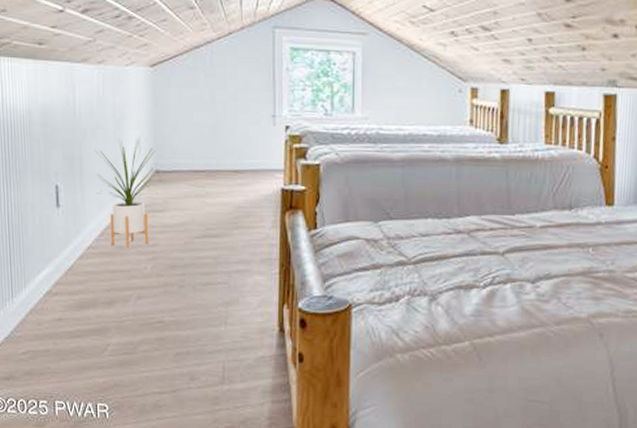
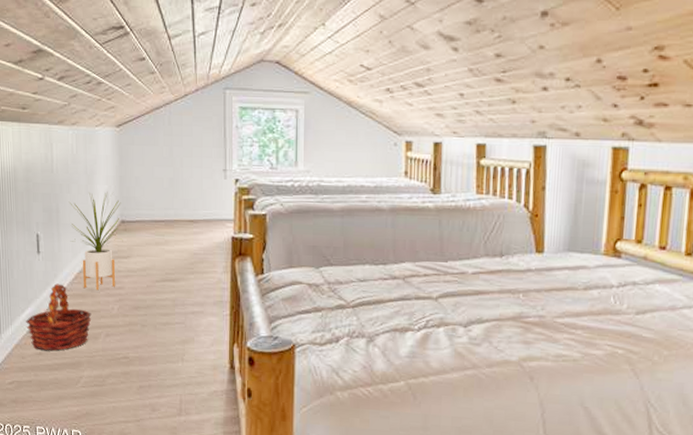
basket: none [43,240,121,316] -> present [26,283,92,351]

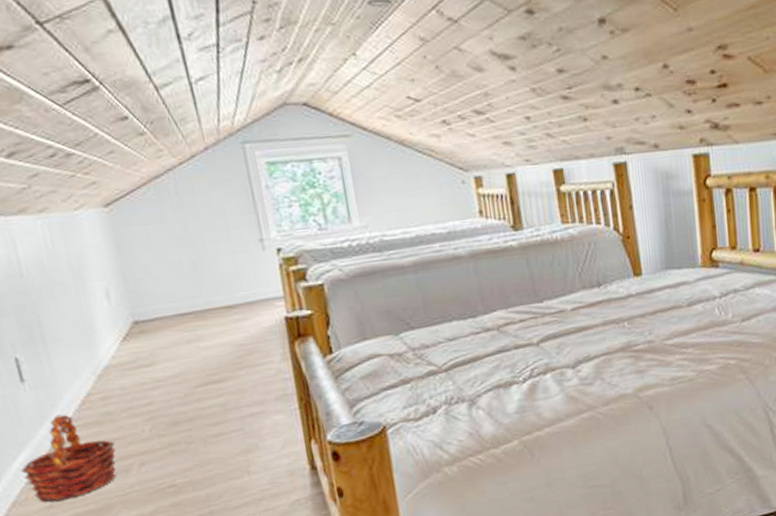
house plant: present [69,192,123,291] -> none [53,291,142,414]

